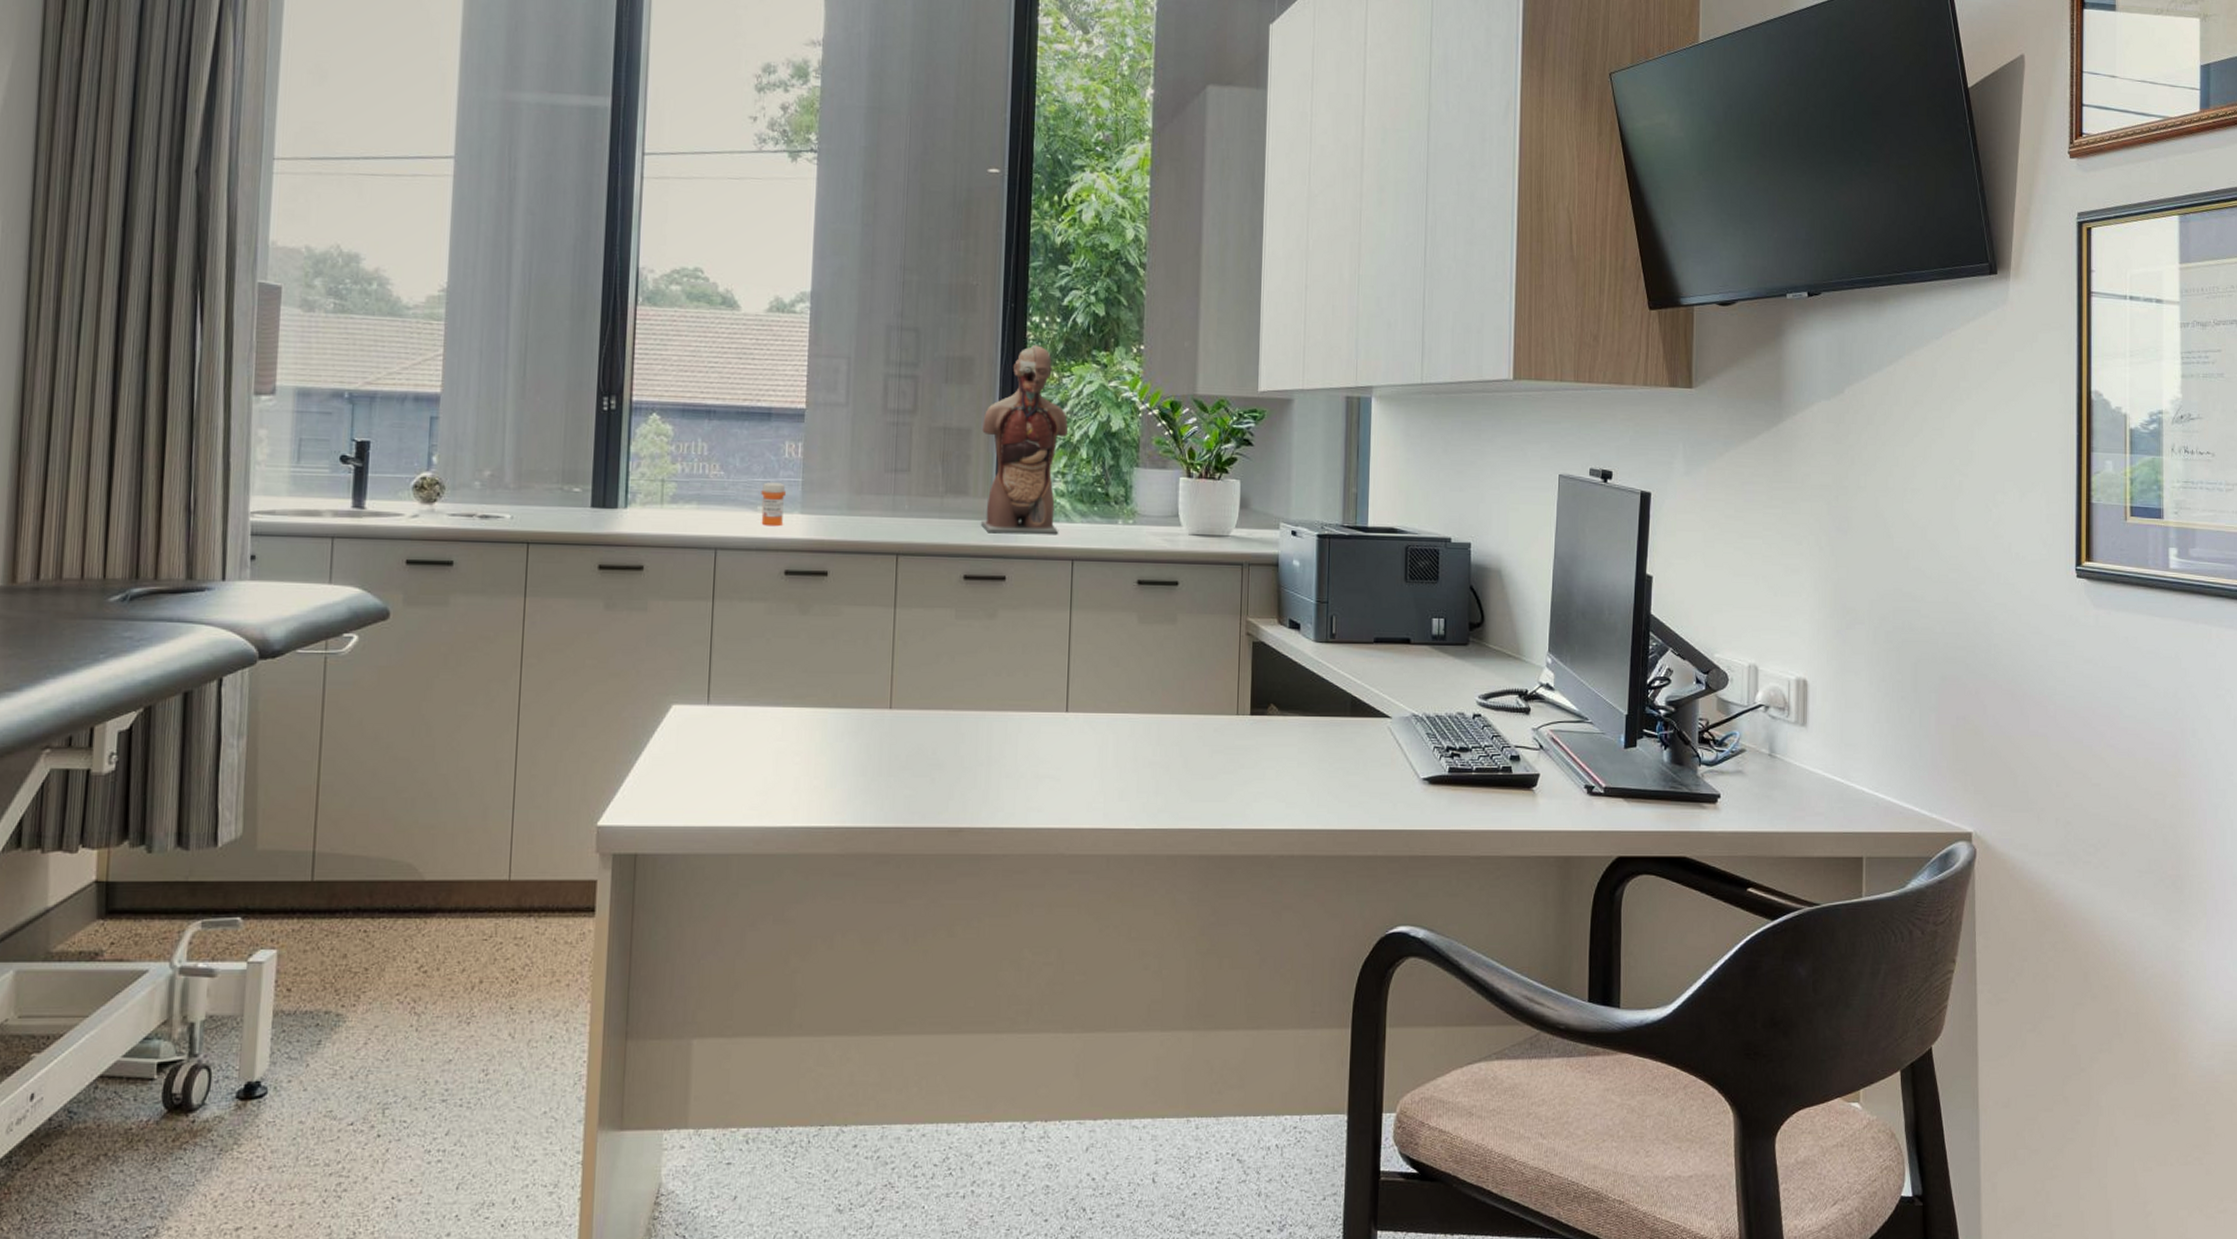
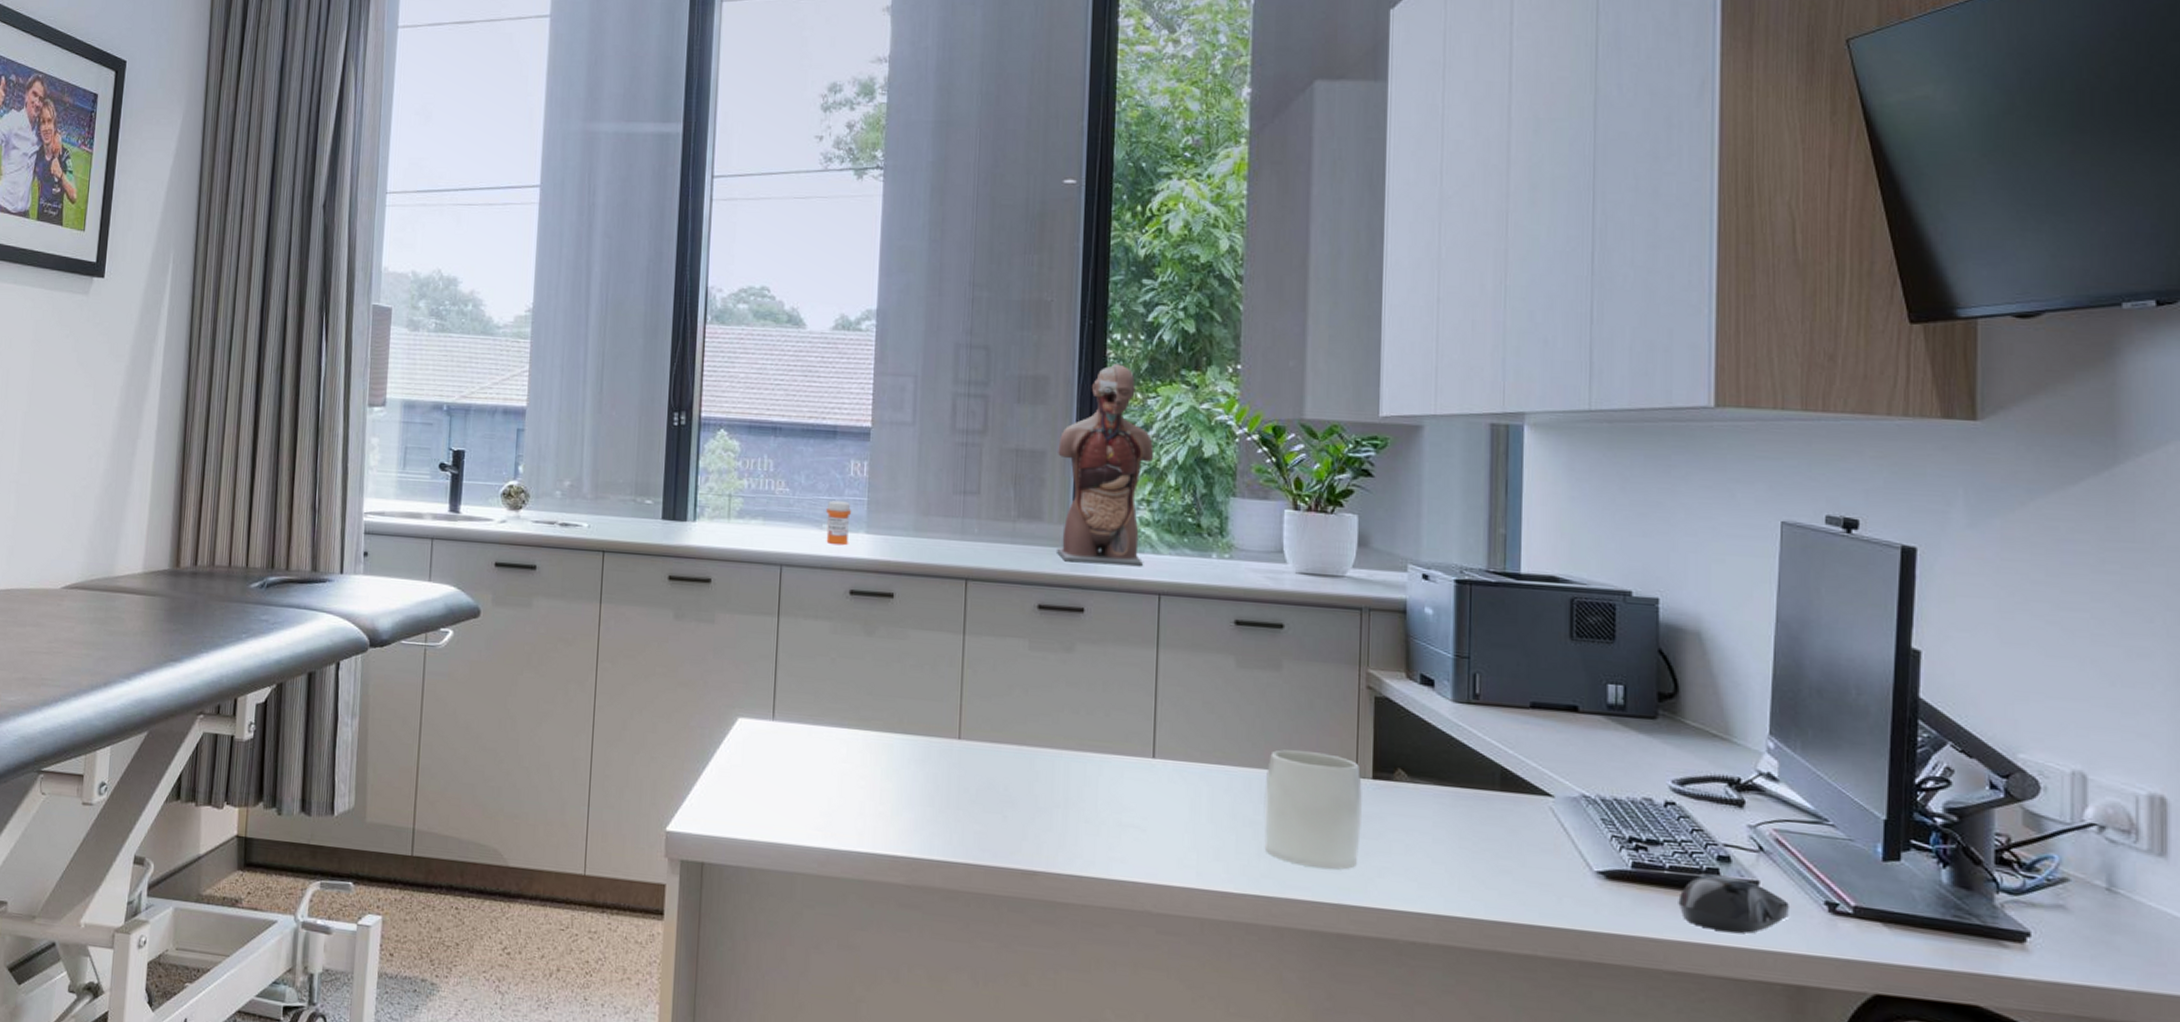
mug: none [1160,694,1242,800] -> present [1263,749,1362,870]
computer mouse: none [1482,772,1561,819] -> present [1678,874,1790,934]

